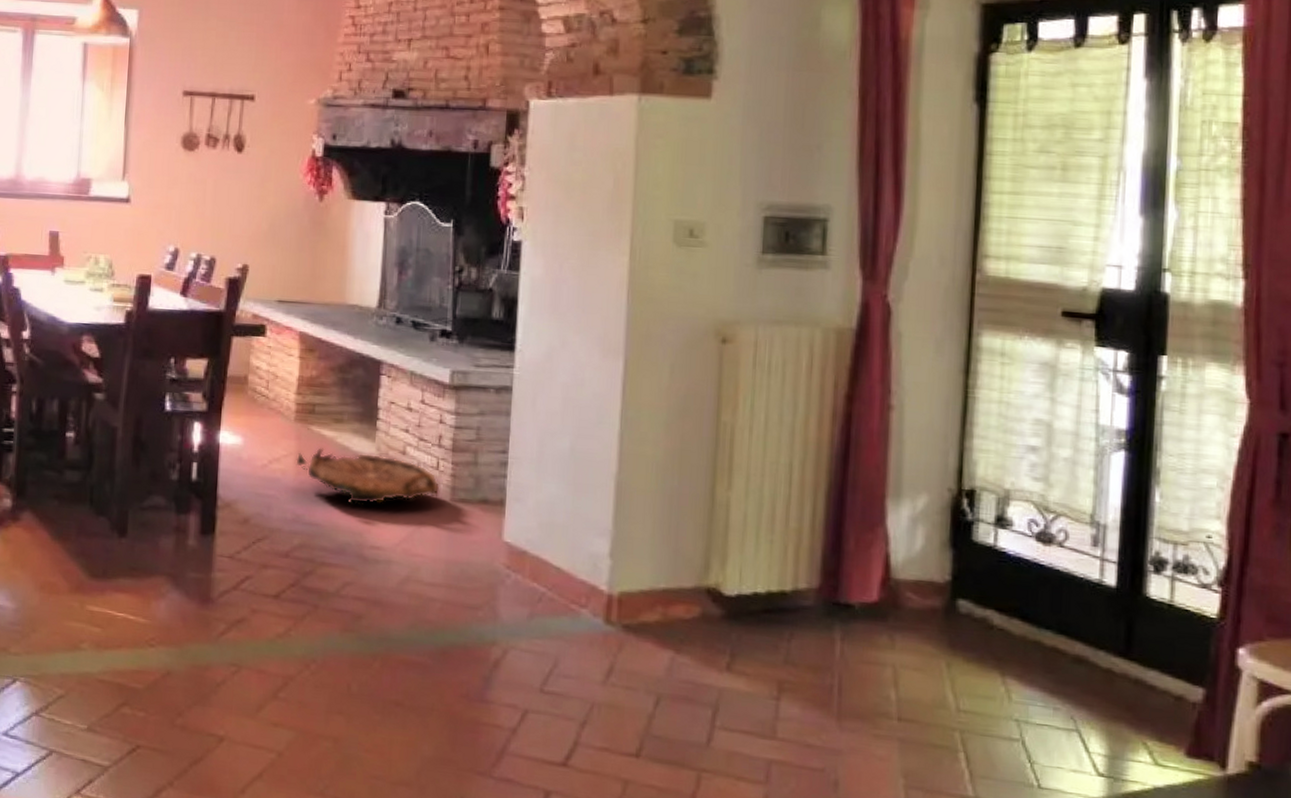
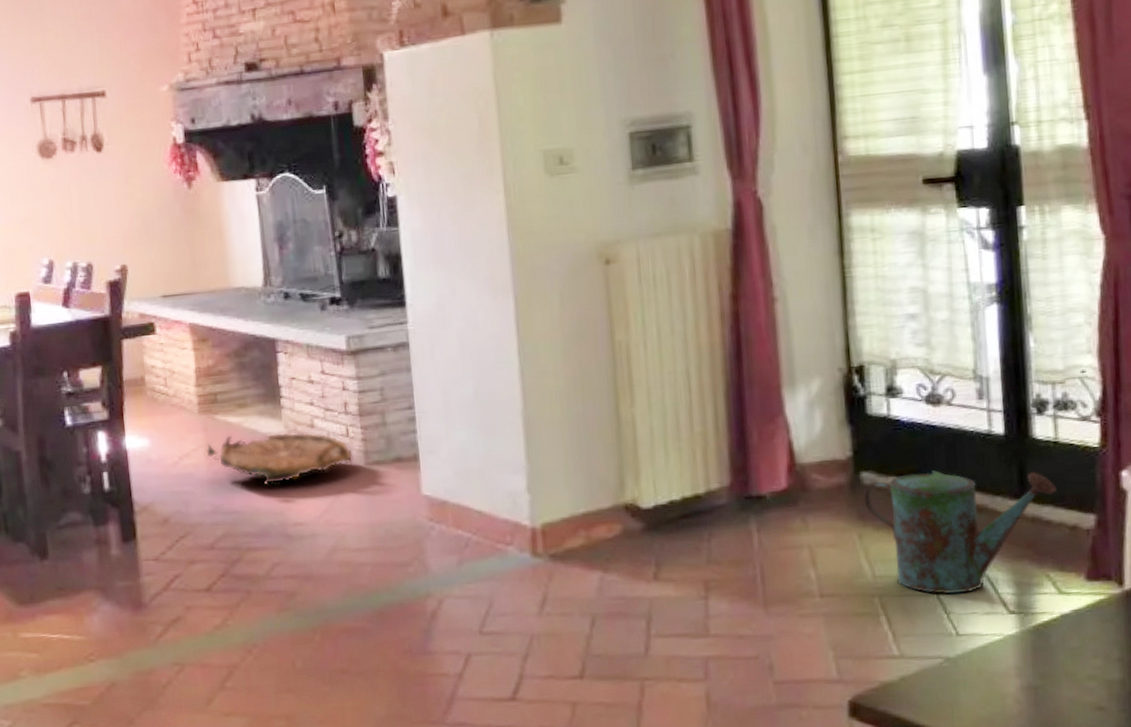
watering can: none [957,609,1165,745] -> present [863,470,1057,595]

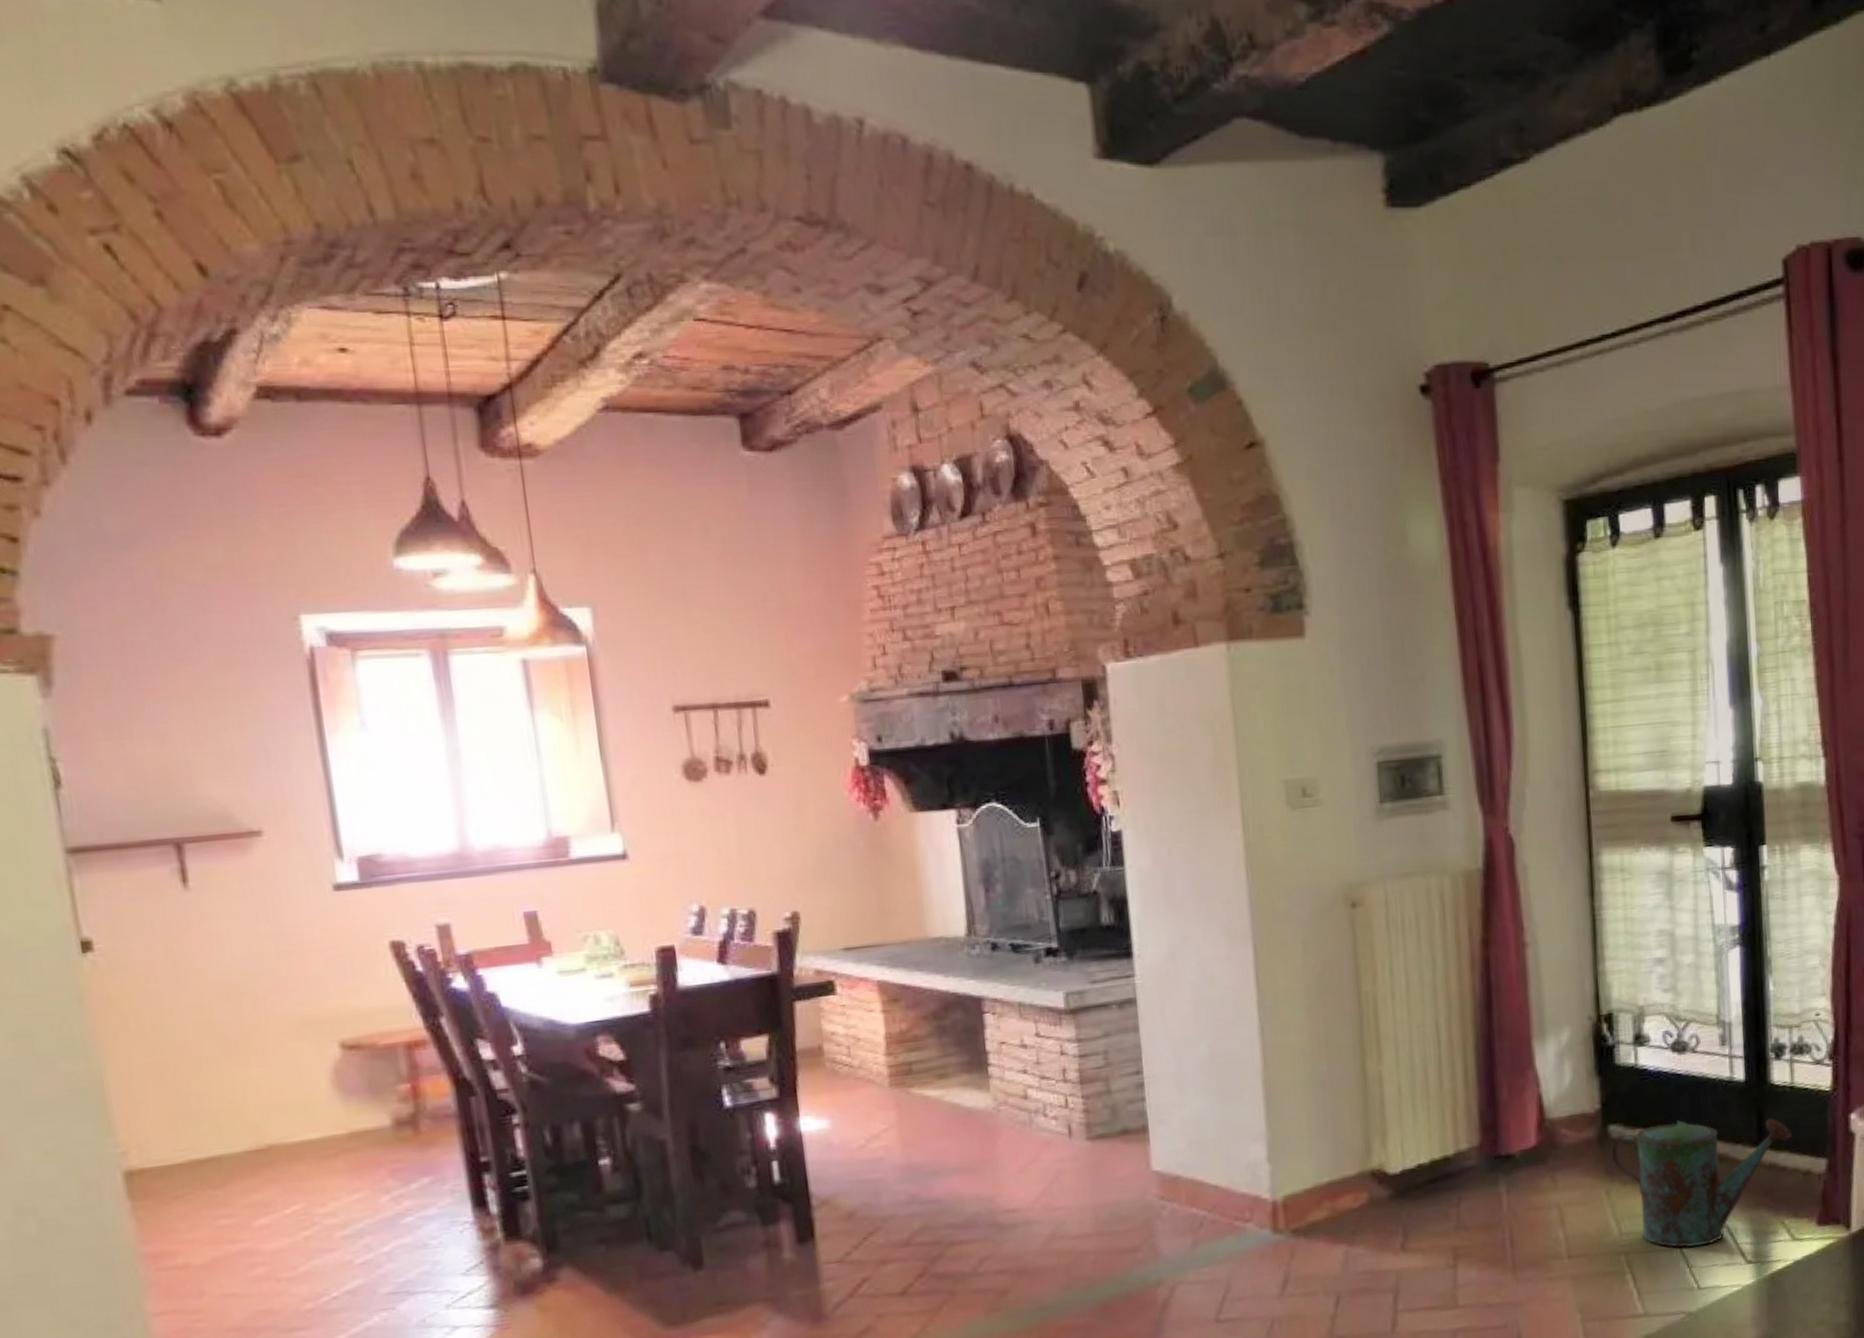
woven basket: present [206,432,353,486] -> none [899,1105,1073,1169]

